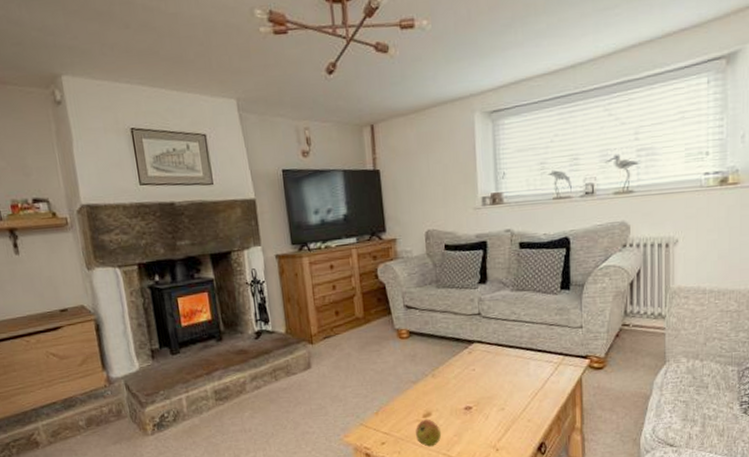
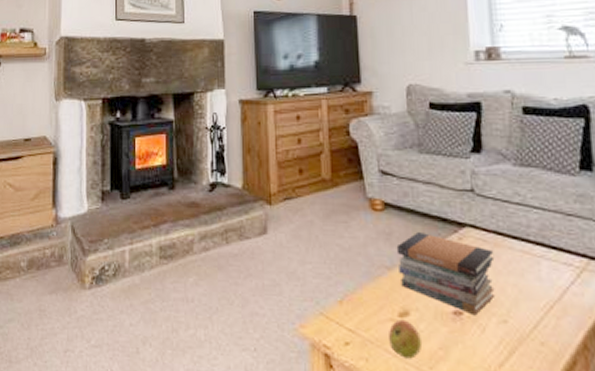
book stack: none [420,351,496,408] -> present [396,232,495,316]

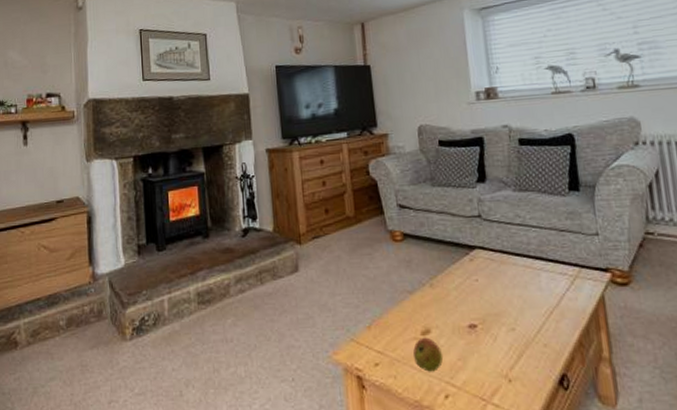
book stack: present [396,232,495,316] -> none [416,257,504,327]

